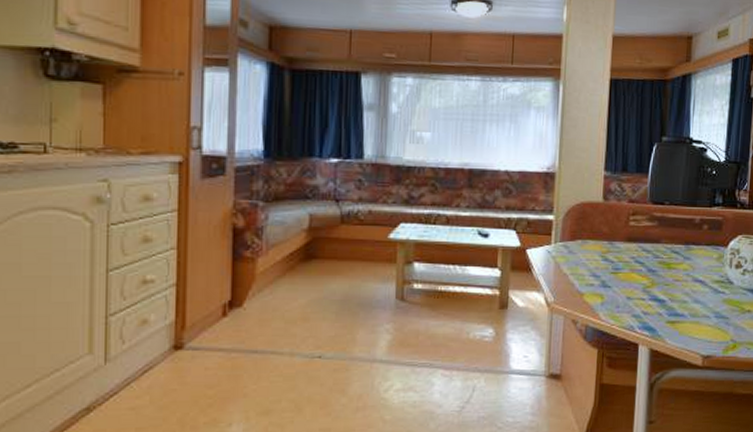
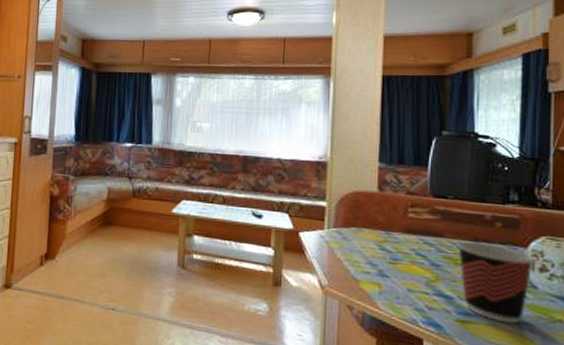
cup: none [670,245,733,319] -> present [457,241,535,324]

